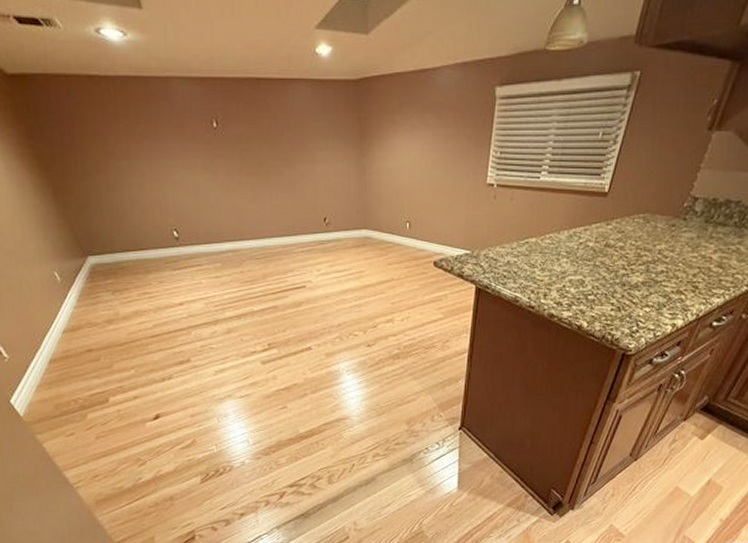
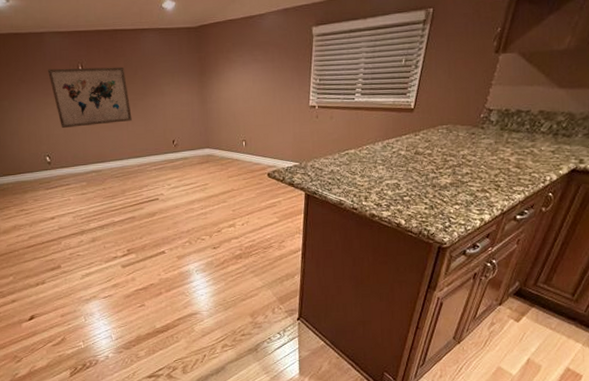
wall art: none [175,123,276,198] -> present [48,66,132,129]

